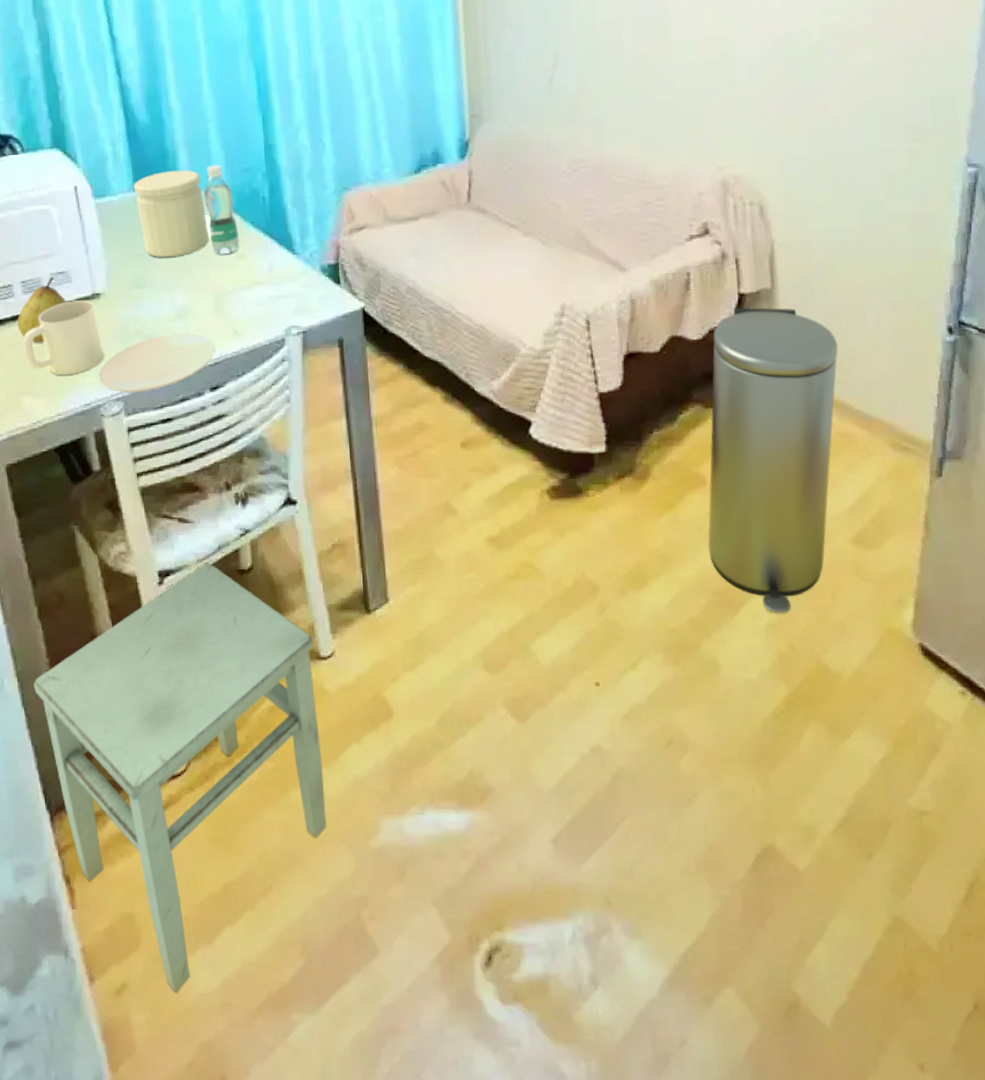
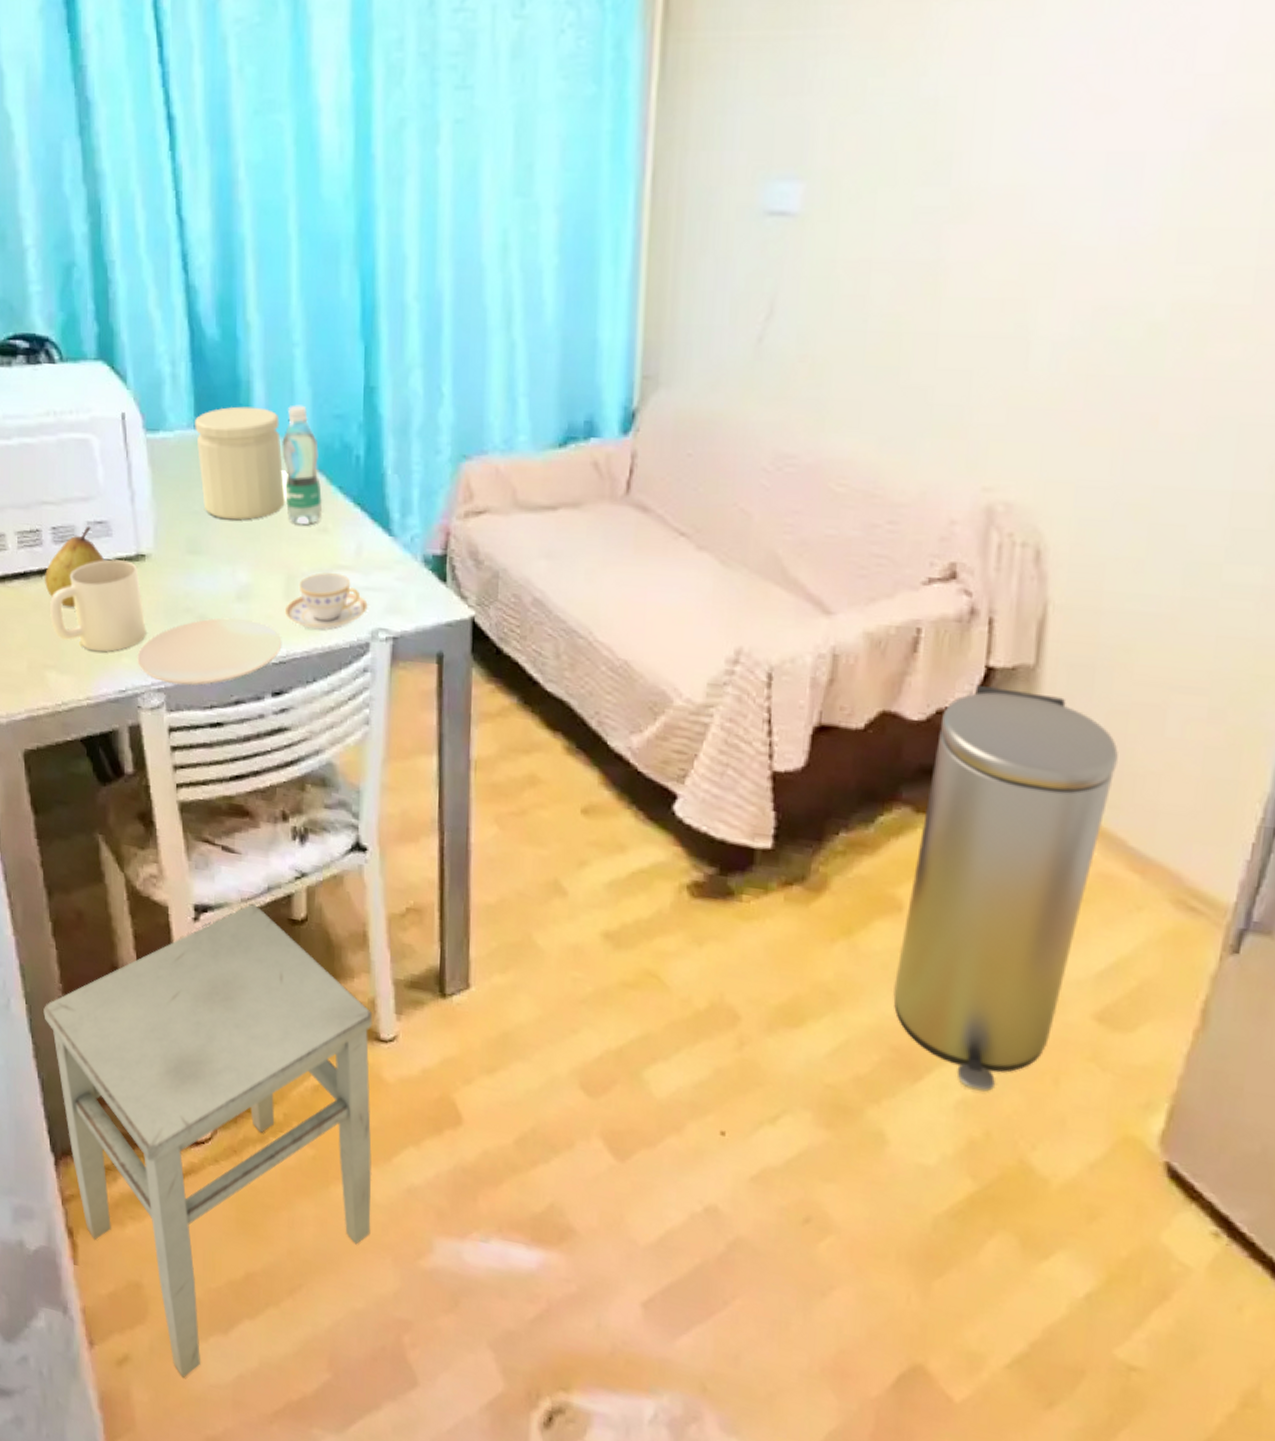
teacup: none [215,287,281,334] -> present [284,572,368,630]

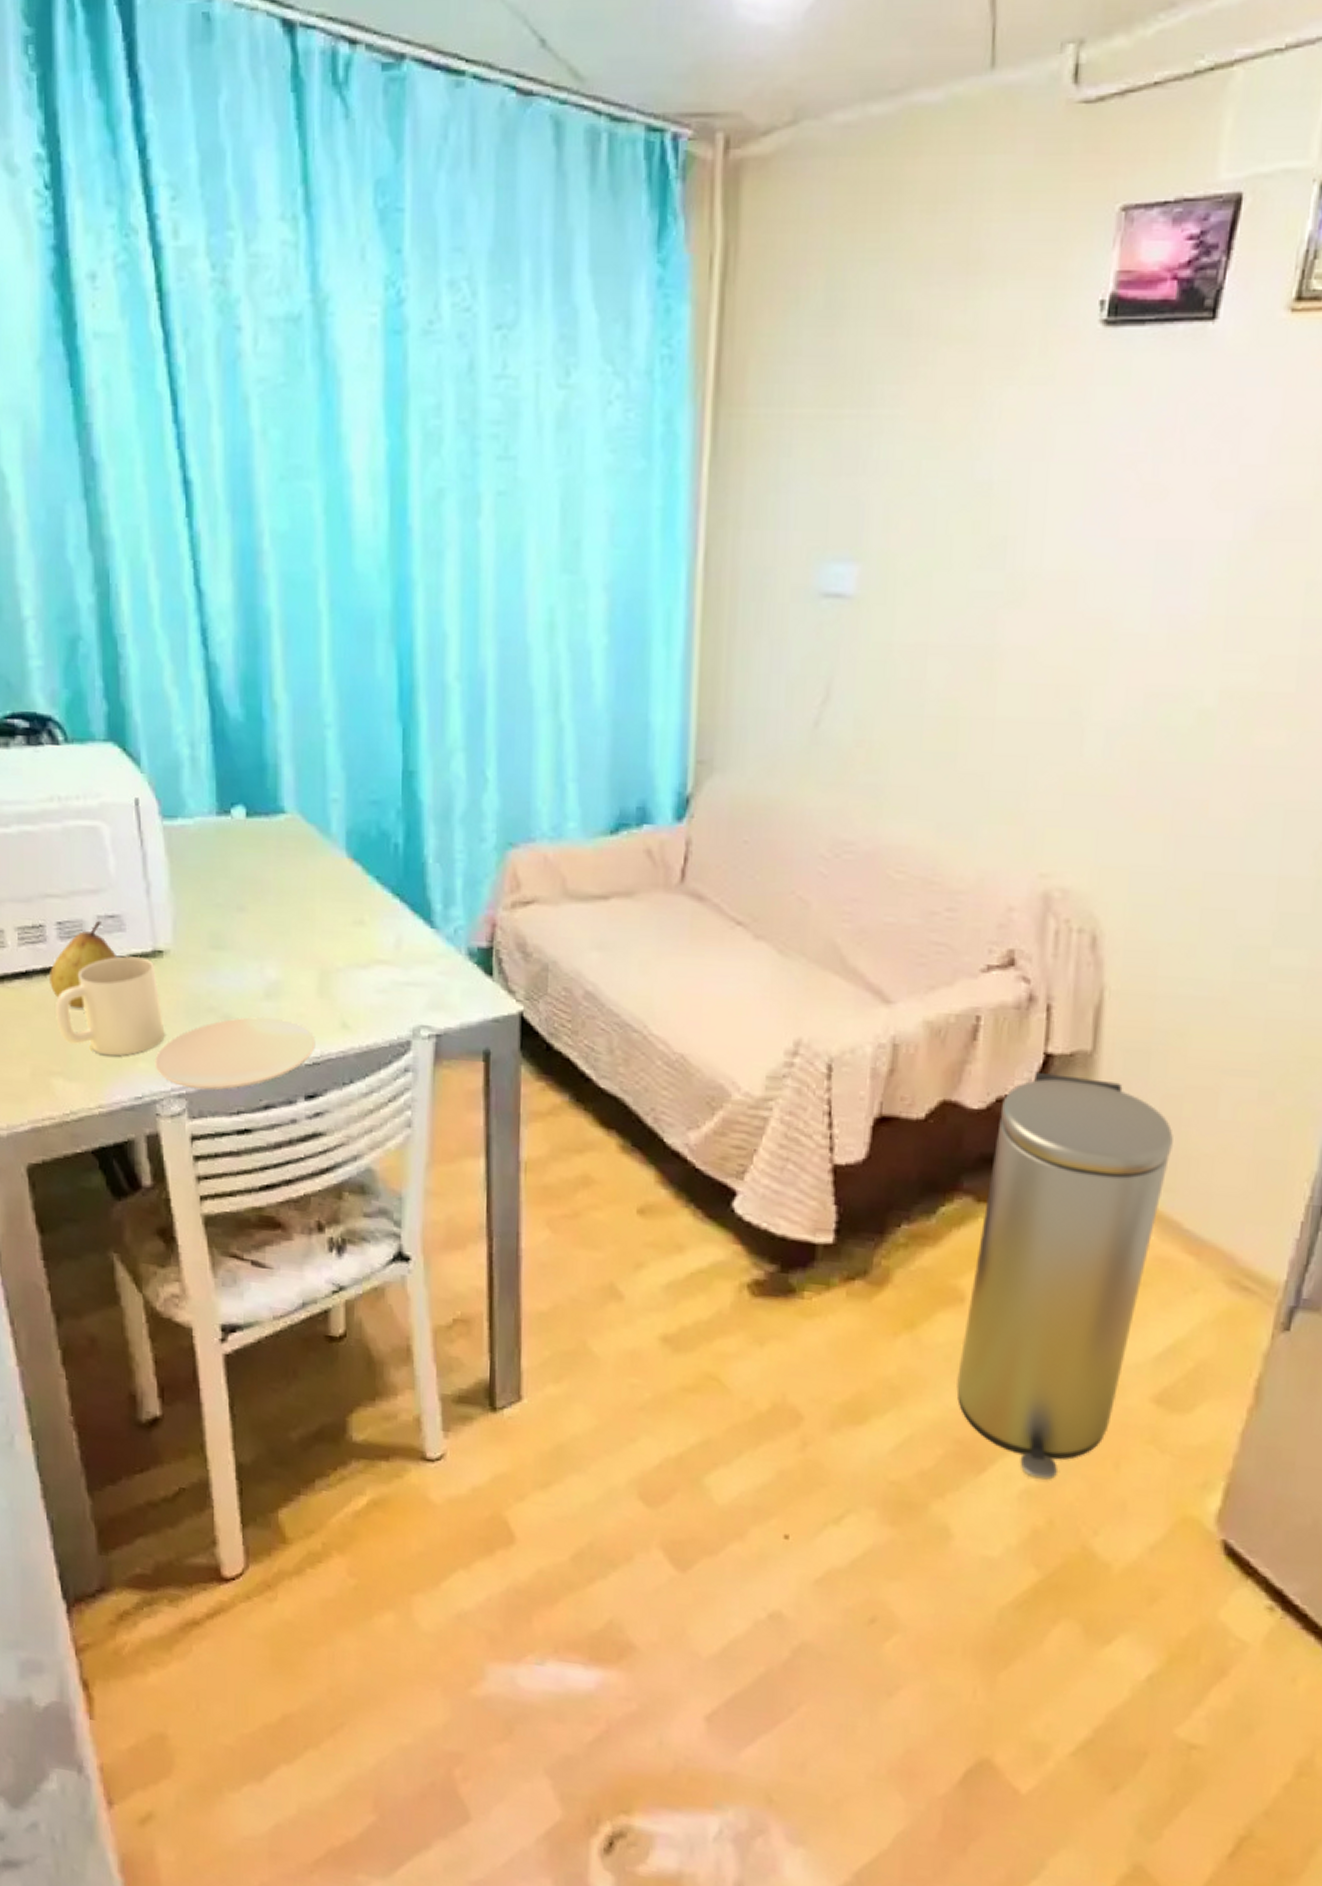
stool: present [43,903,373,1378] -> none [52,1321,419,1832]
jar: present [195,406,285,521] -> none [217,791,317,913]
bottle: present [282,404,323,525] -> none [313,789,359,918]
teacup: present [284,572,368,630] -> none [318,967,409,1029]

